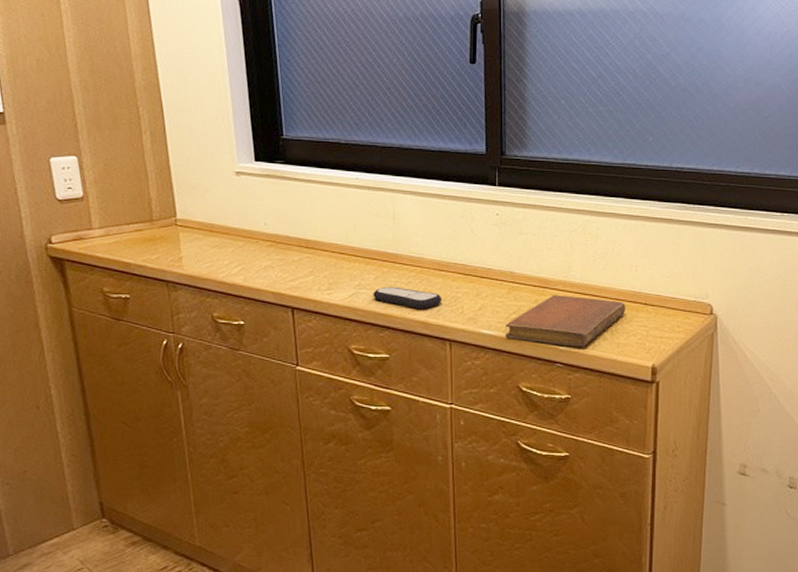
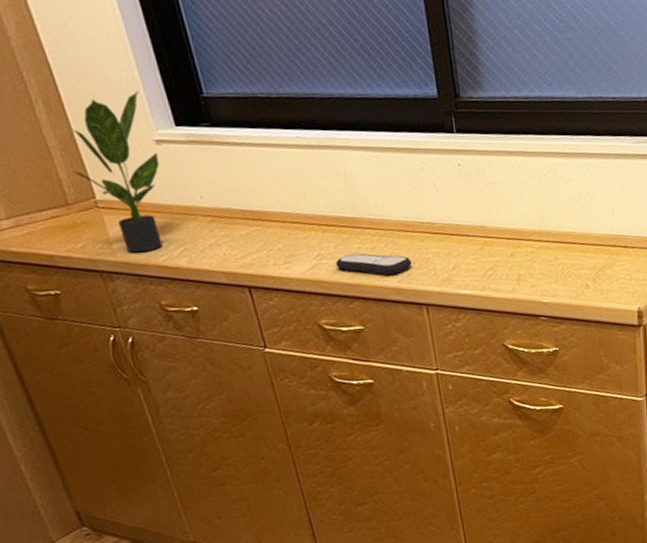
potted plant: none [162,129,235,268] -> present [72,90,163,253]
notebook: present [505,295,626,347] -> none [483,245,607,298]

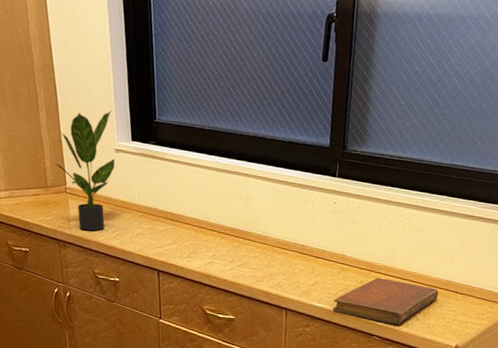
remote control: present [335,253,412,275] -> none [224,258,282,281]
notebook: none [483,245,607,298] -> present [333,277,439,324]

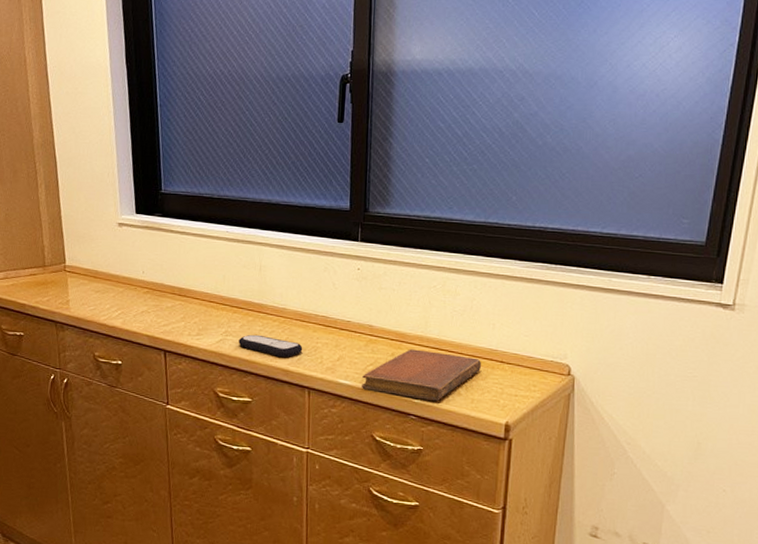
potted plant: present [55,110,115,231] -> none [54,183,118,311]
remote control: none [224,258,282,281] -> present [238,334,303,357]

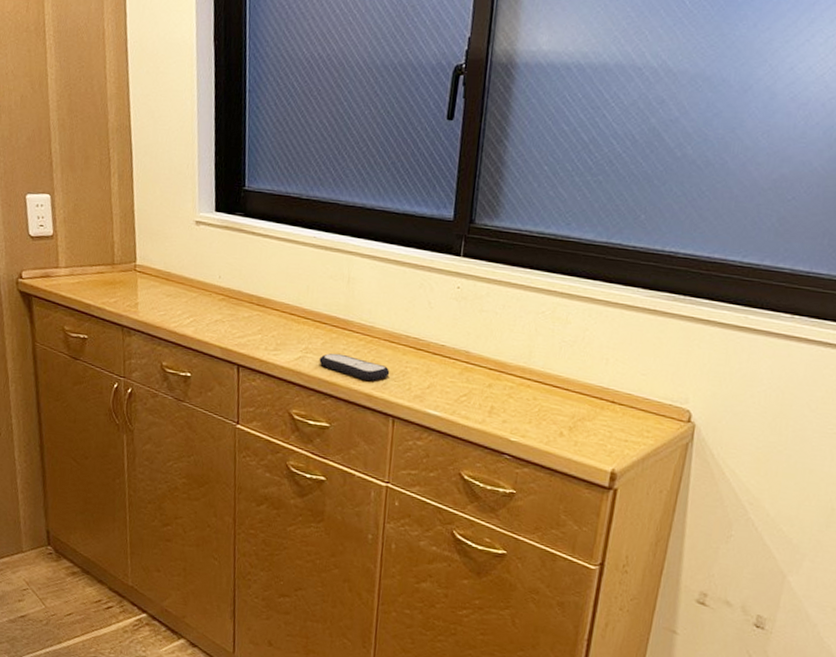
notebook: present [362,349,482,401] -> none [452,381,590,441]

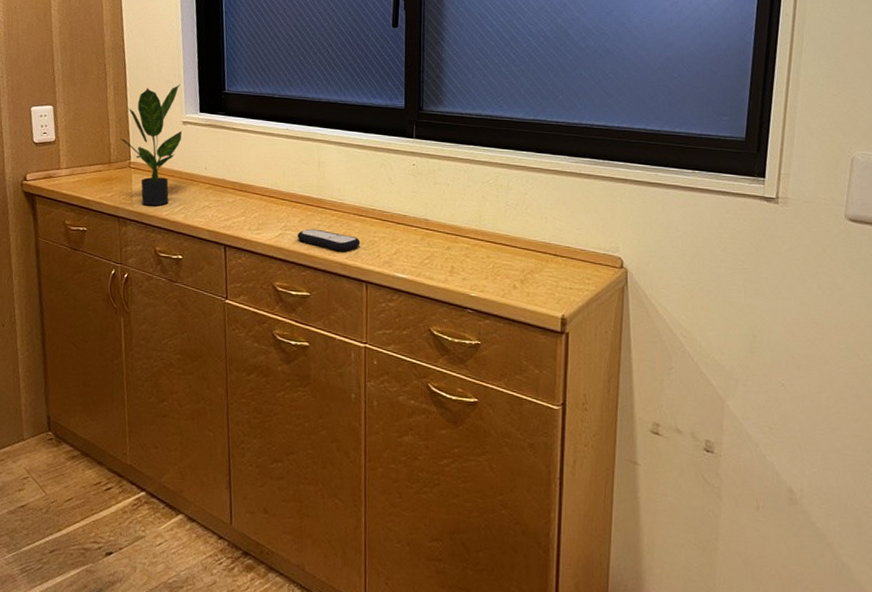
potted plant: none [125,176,194,317] -> present [120,84,182,206]

